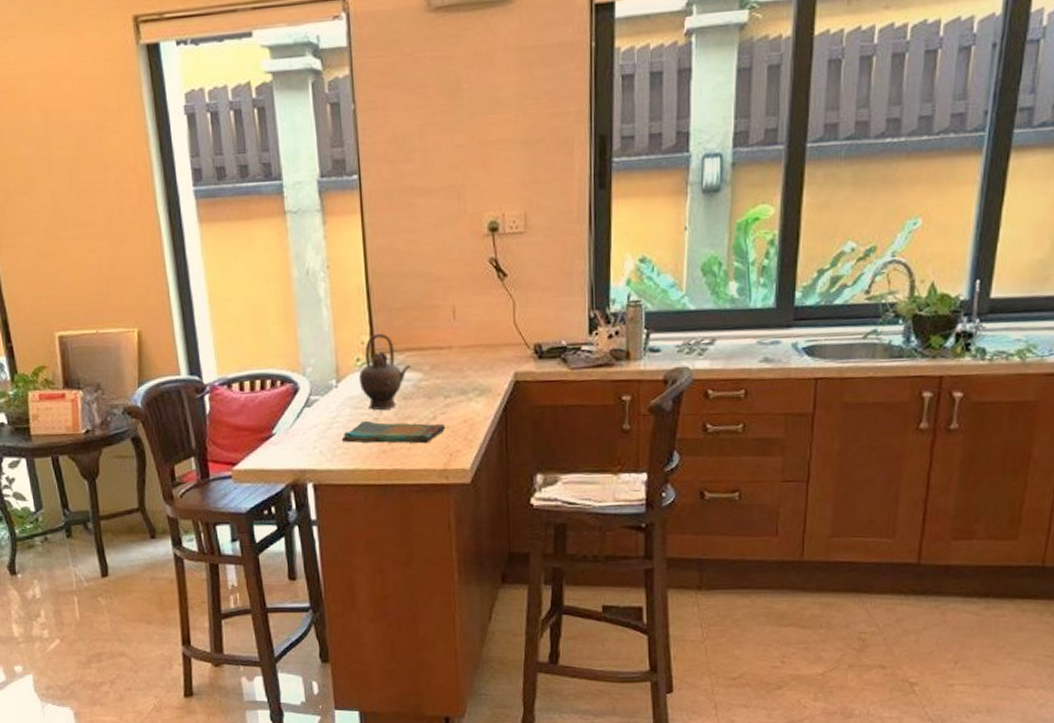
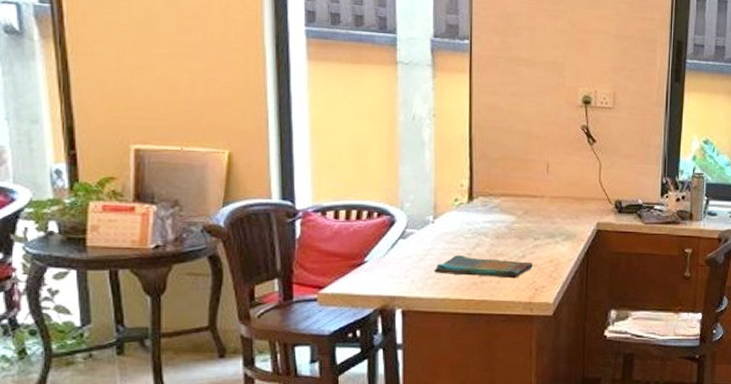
teapot: present [358,334,411,410] -> none [455,179,505,246]

